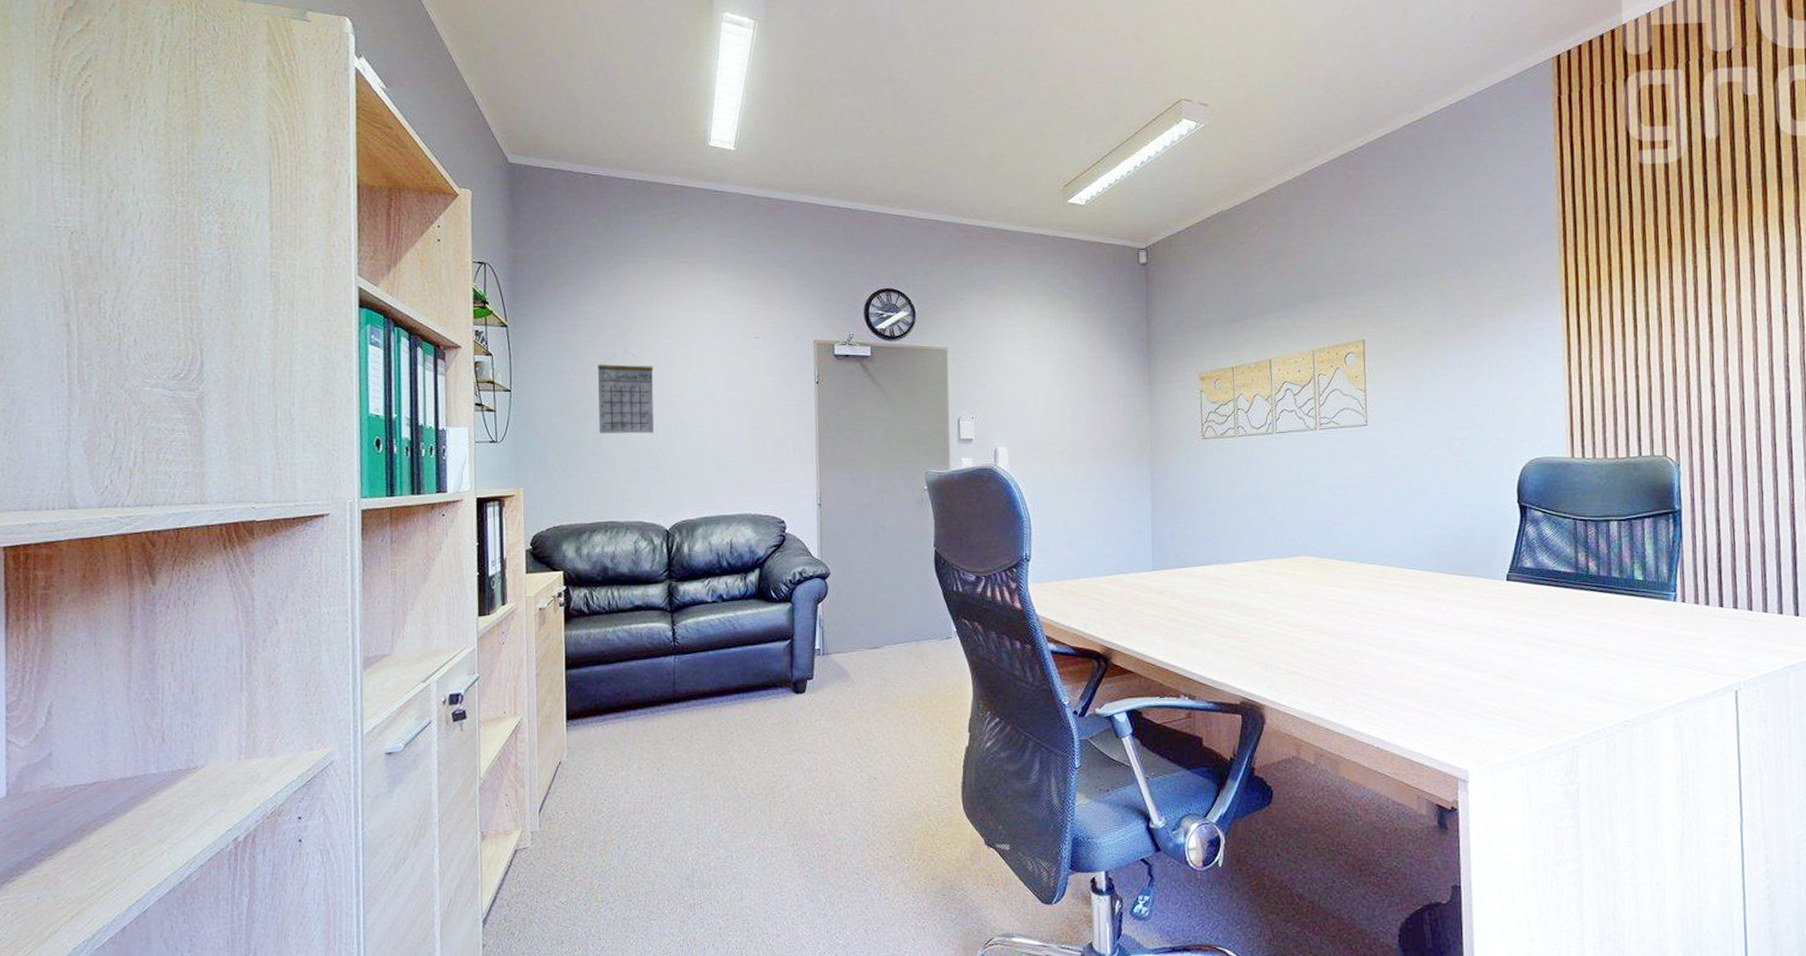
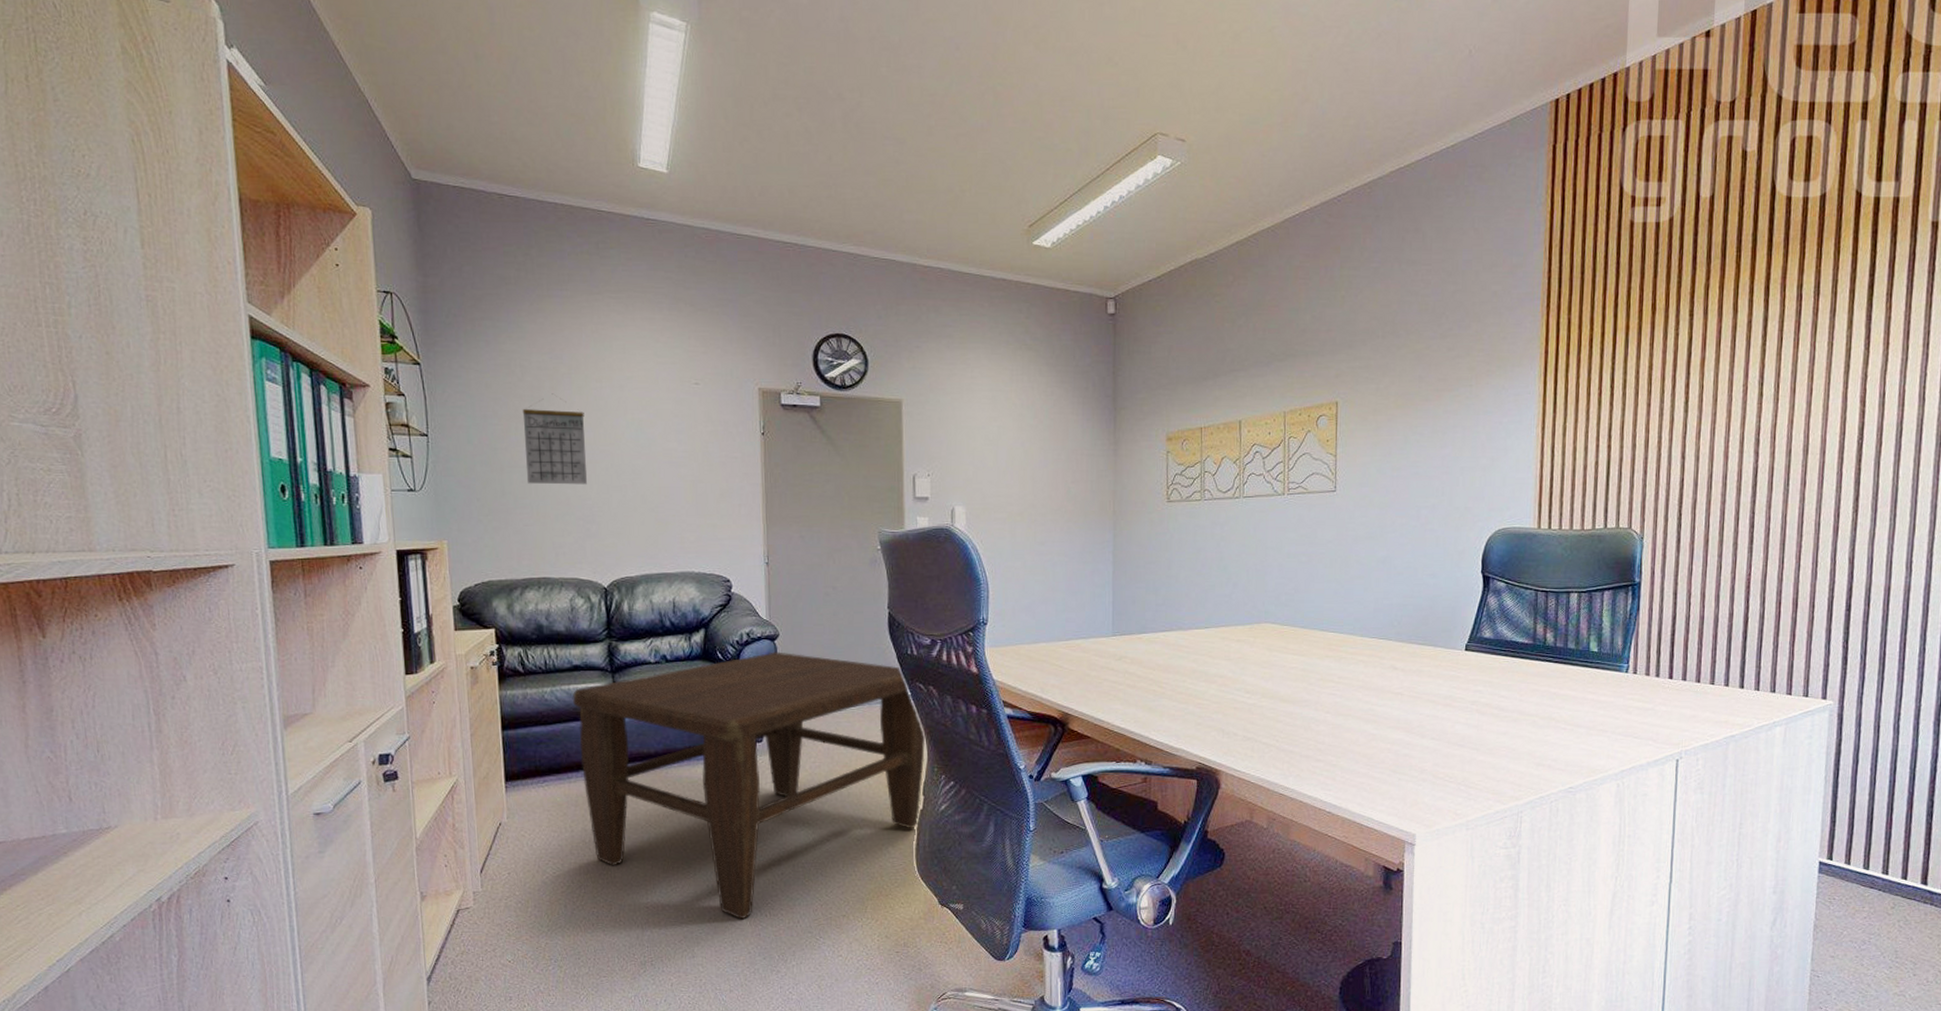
coffee table: none [632,590,971,861] -> present [571,652,926,920]

